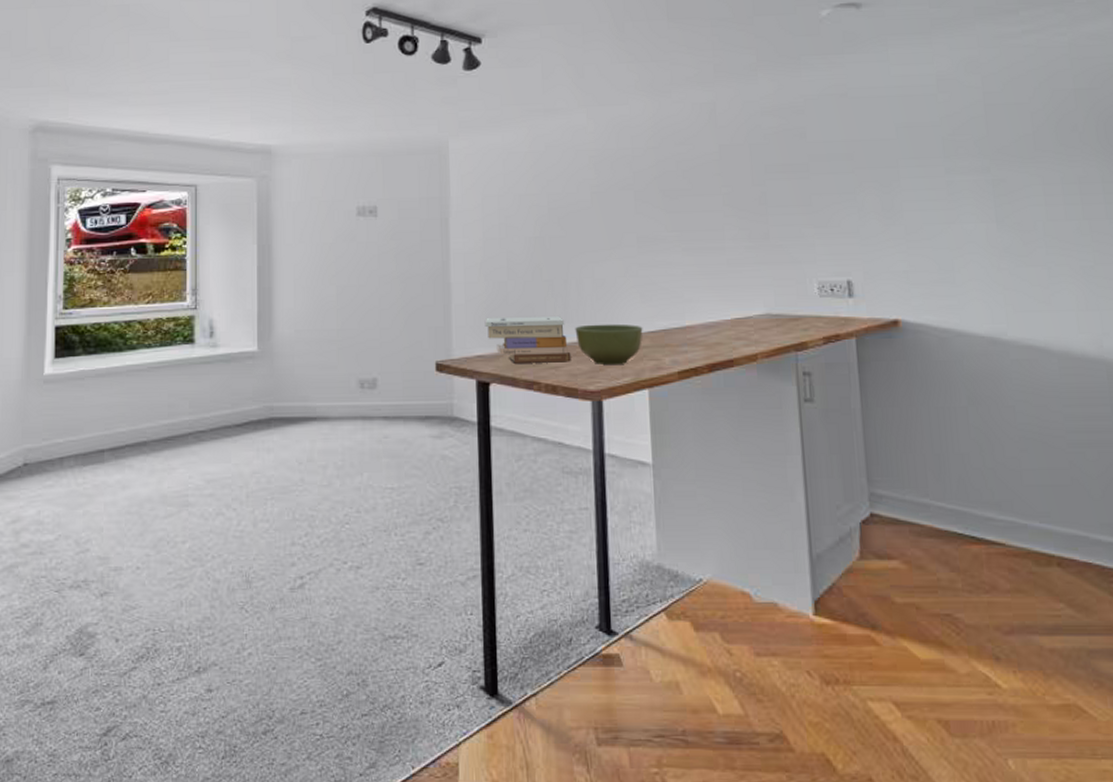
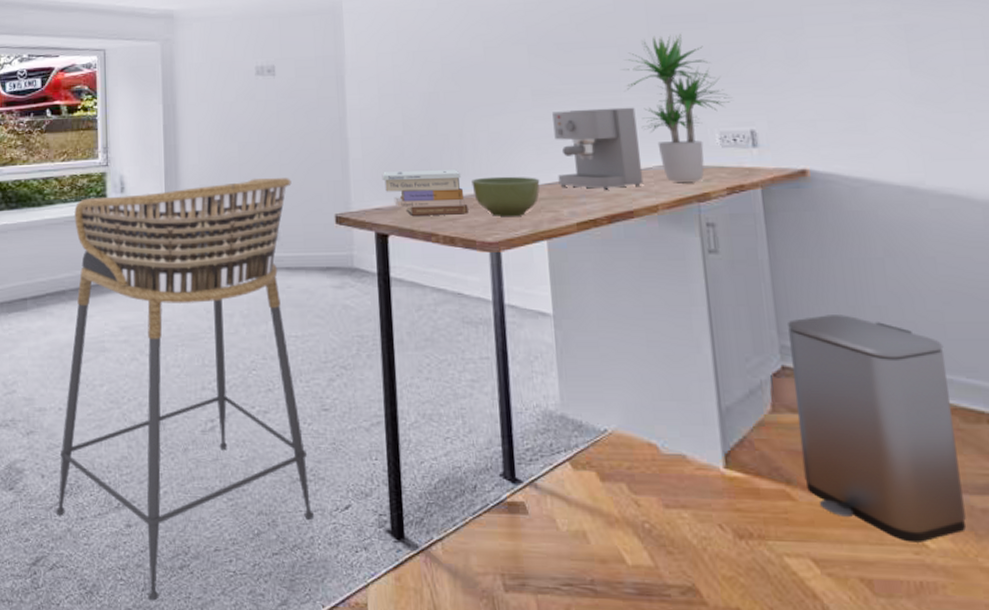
bar stool: none [130,323,405,769] -> present [55,178,314,601]
coffee maker: none [657,255,744,338] -> present [552,107,644,190]
potted plant: none [726,183,831,333] -> present [622,33,733,183]
pedal bin: none [877,462,1035,683] -> present [788,315,966,543]

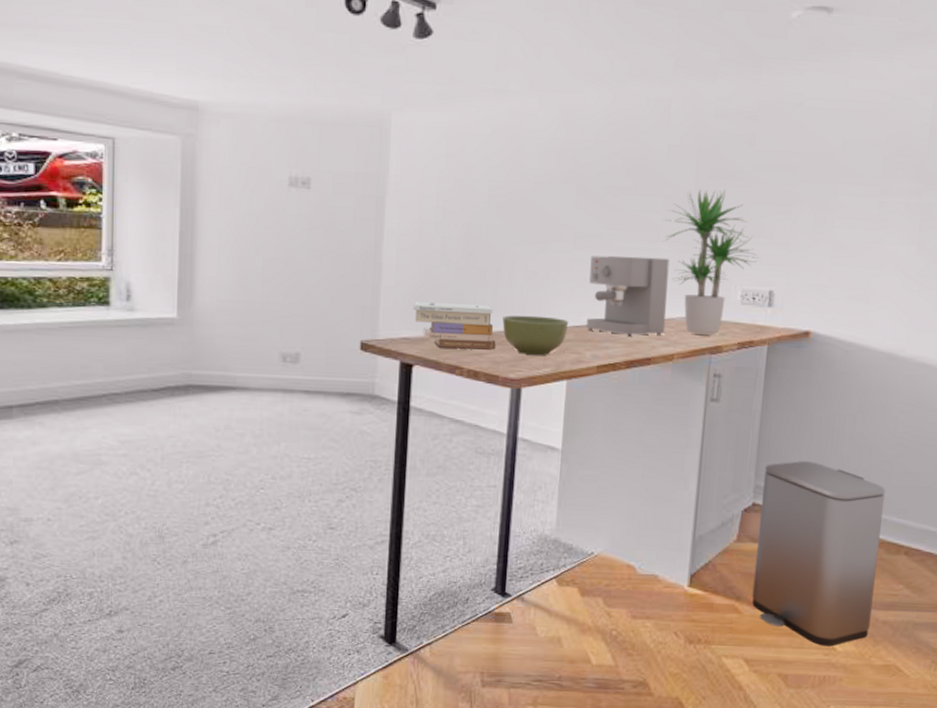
bar stool: present [55,178,314,601] -> none [41,296,318,698]

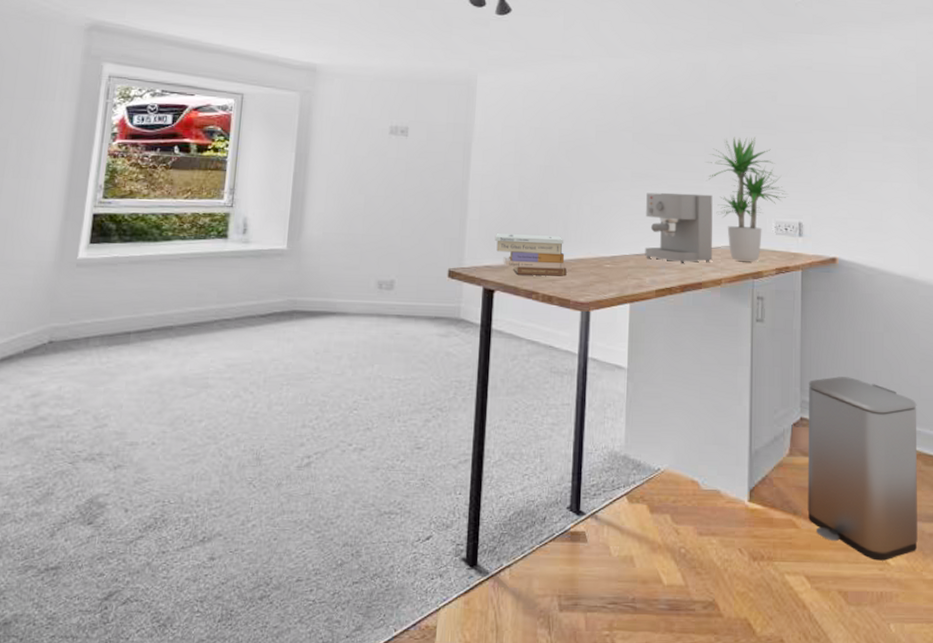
bowl: present [502,315,569,355] -> none [572,245,630,281]

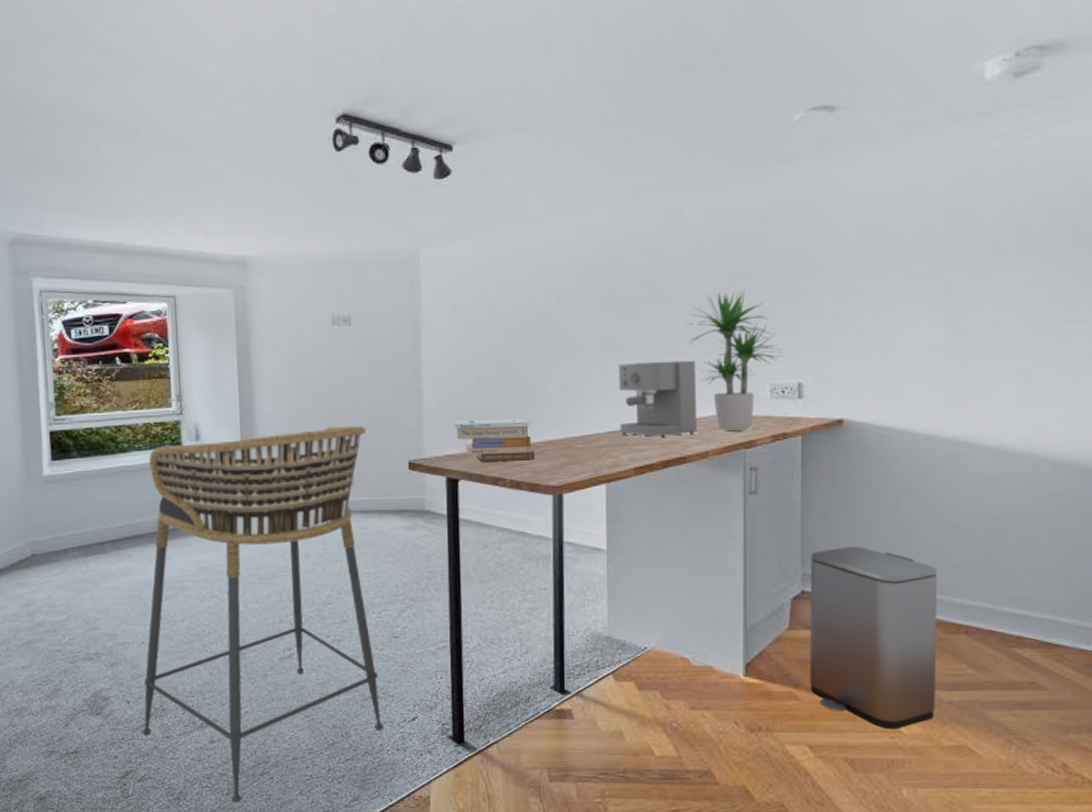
bar stool: none [136,229,412,631] -> present [142,426,383,803]

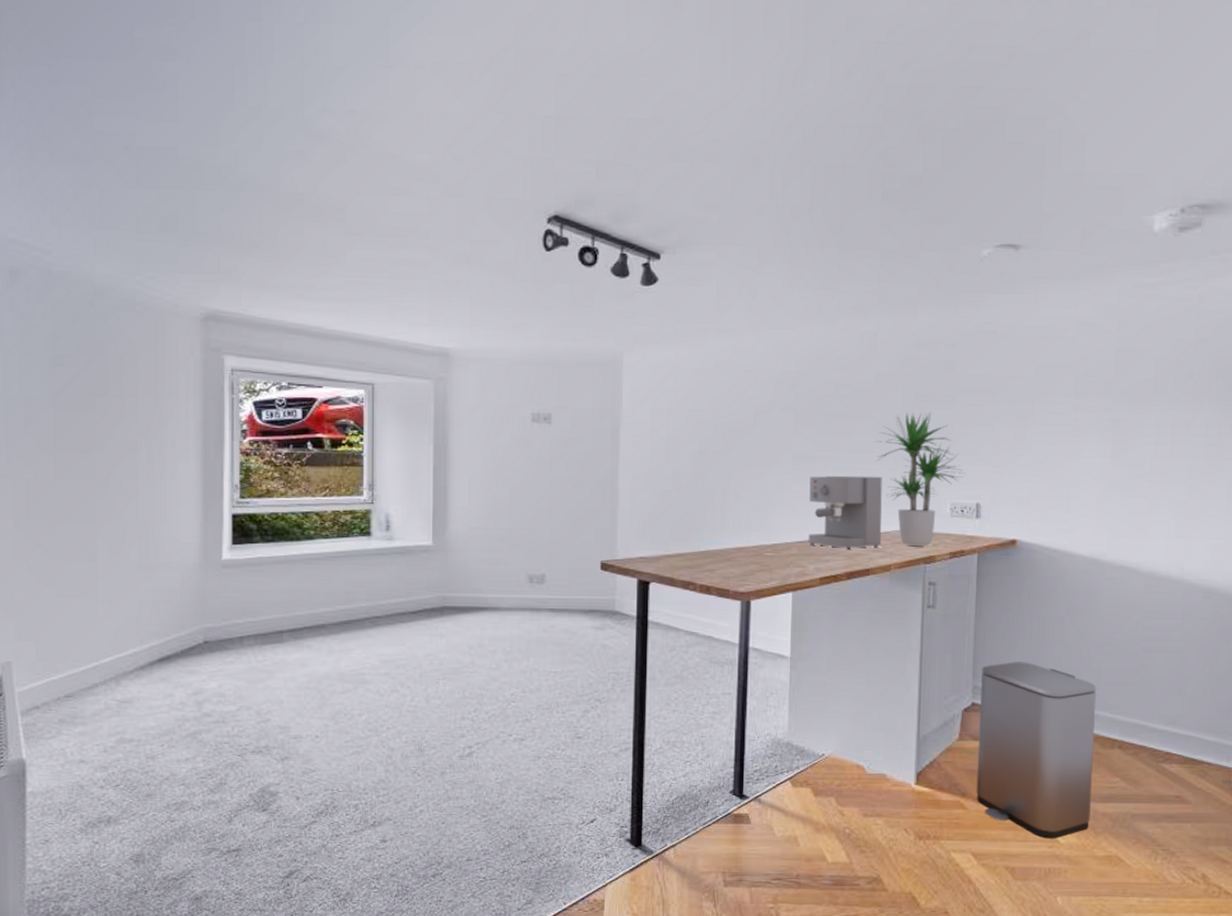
bar stool: present [142,426,383,803] -> none [310,523,561,905]
books: present [454,418,535,462] -> none [648,522,725,566]

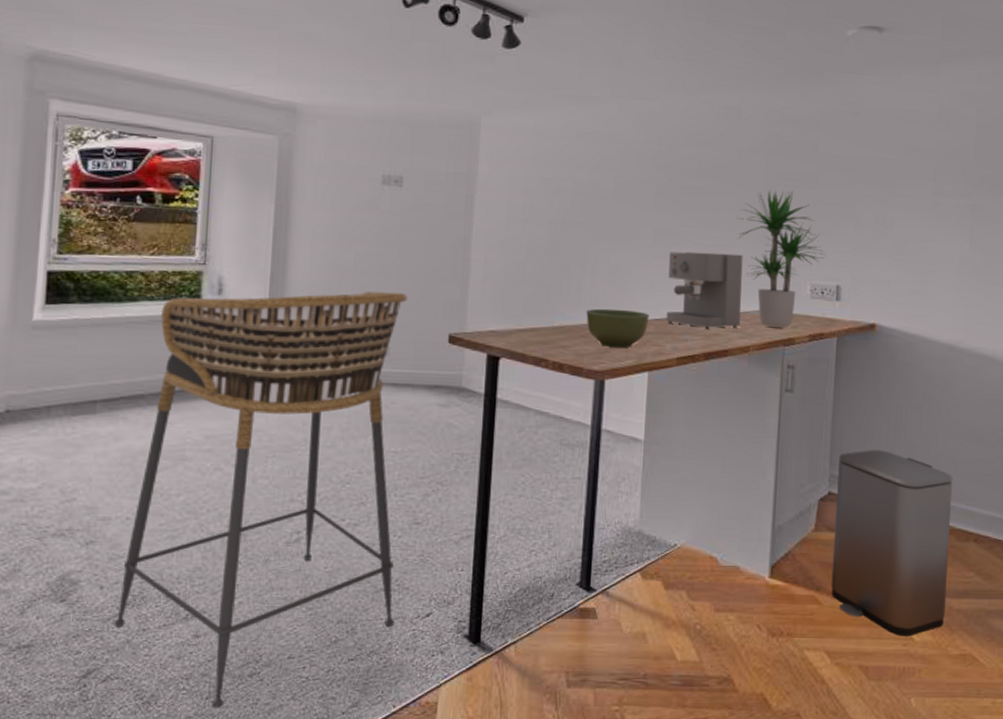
bar stool: none [310,523,561,905] -> present [114,290,408,708]
bowl: none [731,533,792,569] -> present [586,308,650,348]

